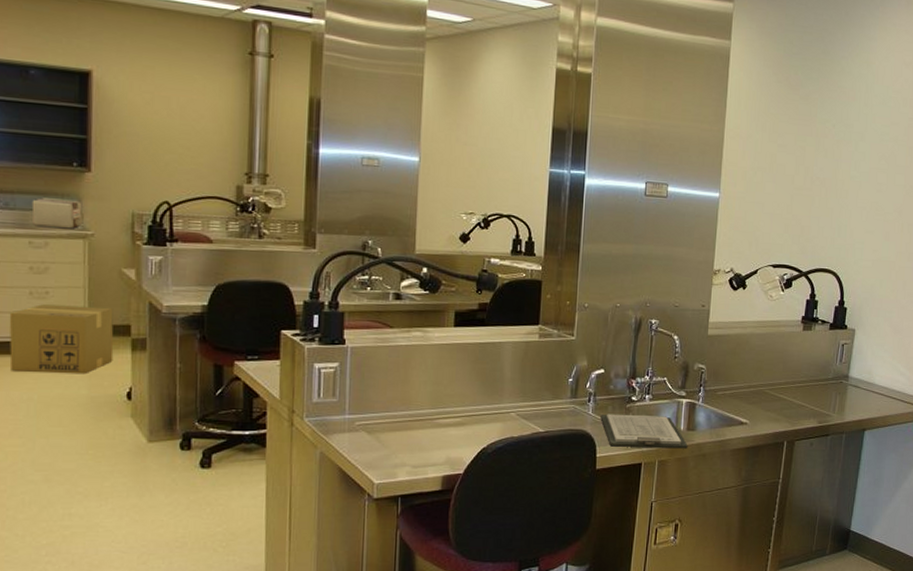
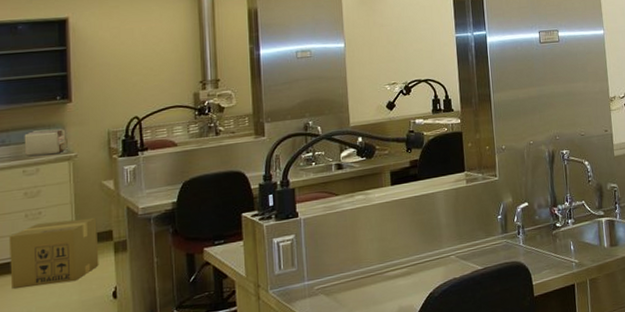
clipboard: present [600,414,688,449] -> none [531,236,614,273]

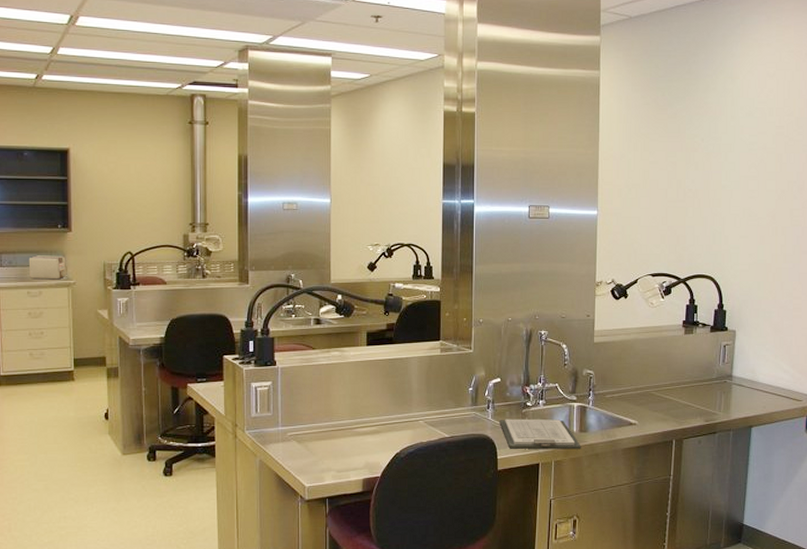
cardboard box: present [8,217,99,289] -> none [15,343,93,400]
clipboard: none [531,236,614,273] -> present [499,418,581,450]

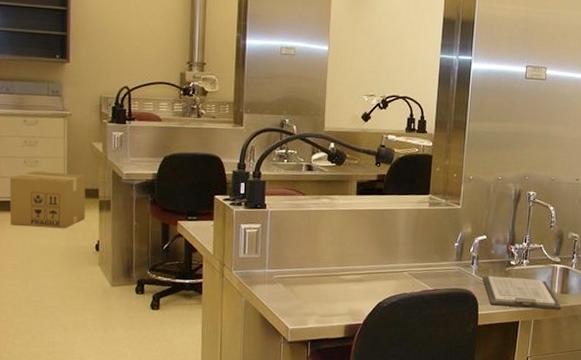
cardboard box: none [15,343,93,400] -> present [9,171,86,229]
box: present [28,255,66,280] -> none [26,84,63,110]

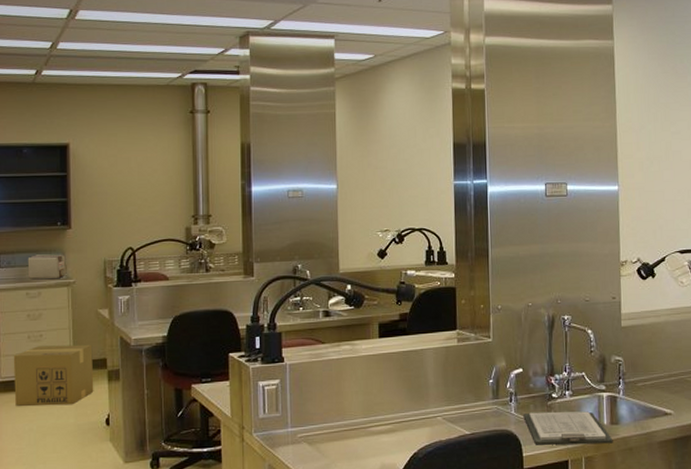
box: none [26,84,63,110] -> present [27,254,66,280]

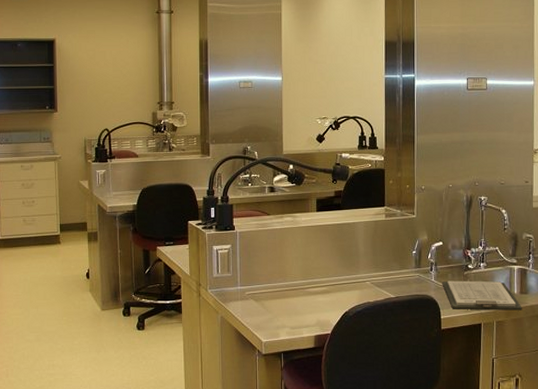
cardboard box: present [13,344,94,406] -> none [11,210,77,261]
box: present [27,254,66,280] -> none [22,133,53,155]

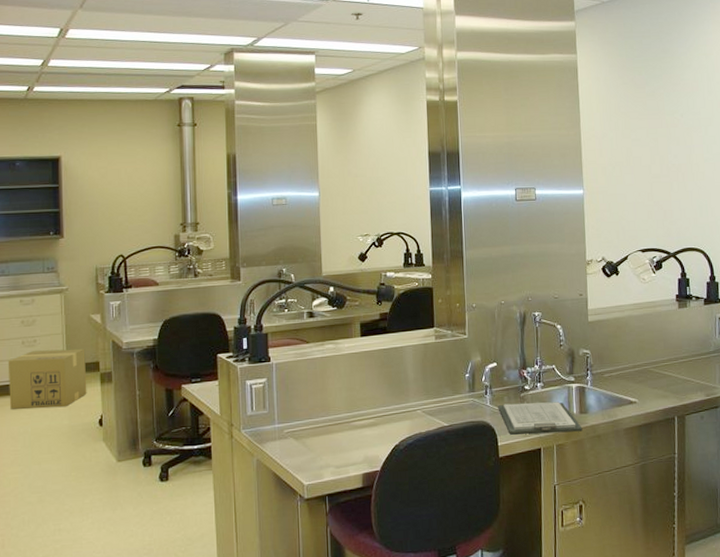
cardboard box: none [11,210,77,261] -> present [8,348,87,409]

